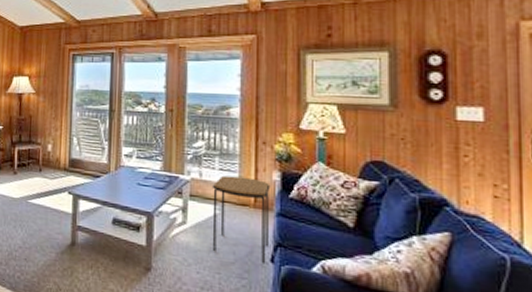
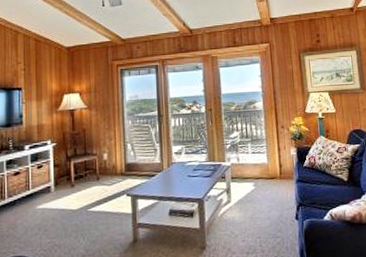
side table: present [212,175,271,264] -> none [247,156,293,223]

